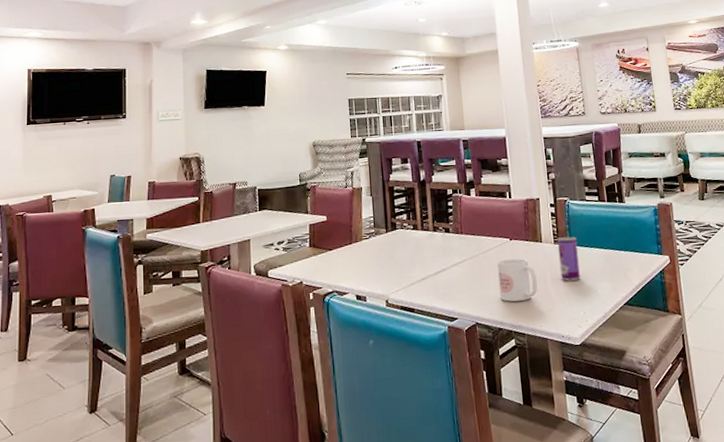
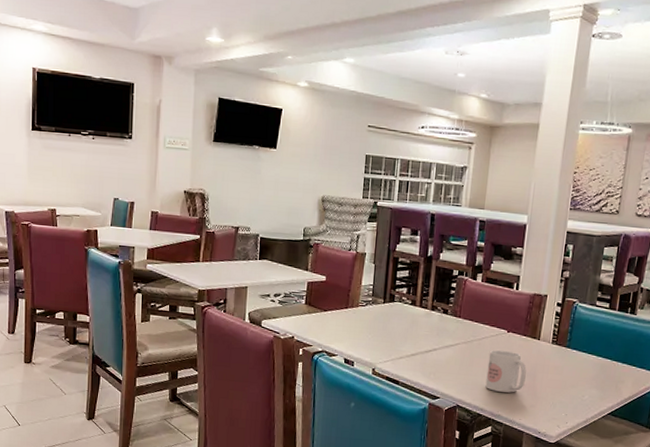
beverage can: present [557,236,580,281] -> none [550,338,577,383]

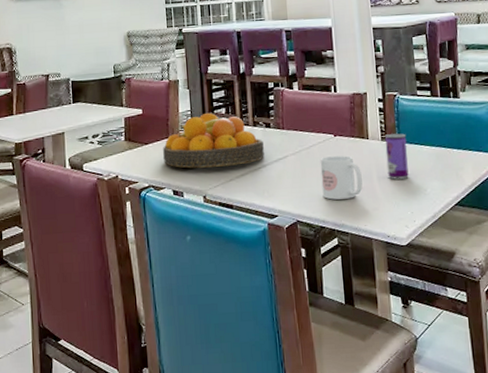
fruit bowl: none [340,289,438,345] -> present [163,112,265,168]
beverage can: none [550,338,577,383] -> present [385,133,409,180]

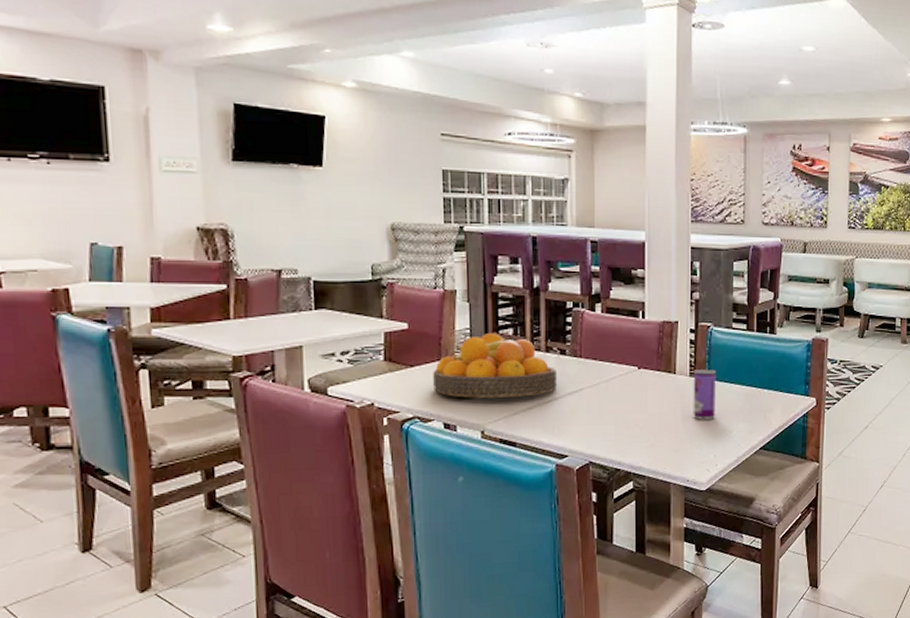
mug: present [320,155,363,200] -> none [620,391,665,440]

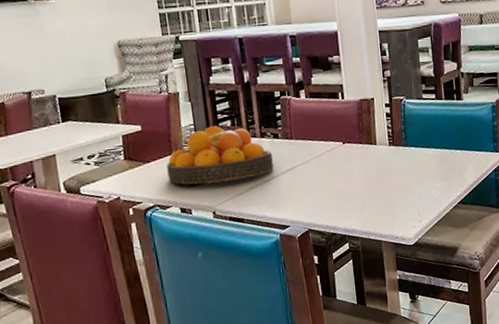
beverage can: present [693,369,717,420] -> none [392,137,415,183]

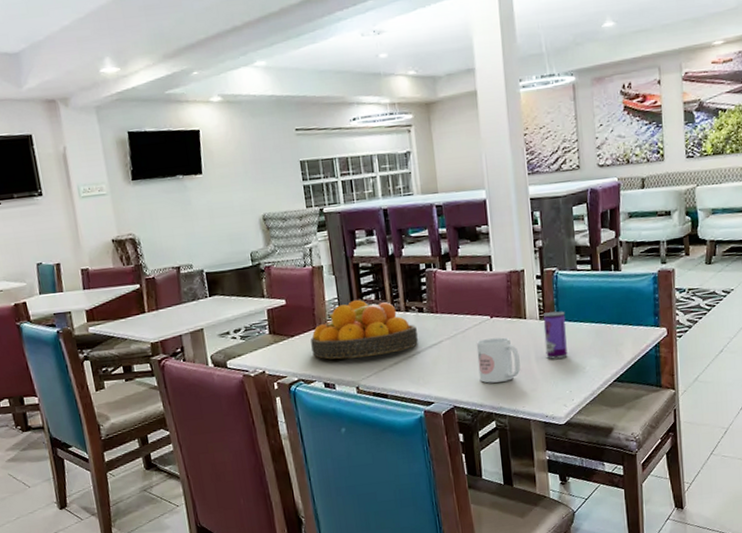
mug: none [329,162,372,207] -> present [476,337,521,383]
beverage can: none [392,137,415,183] -> present [543,311,568,359]

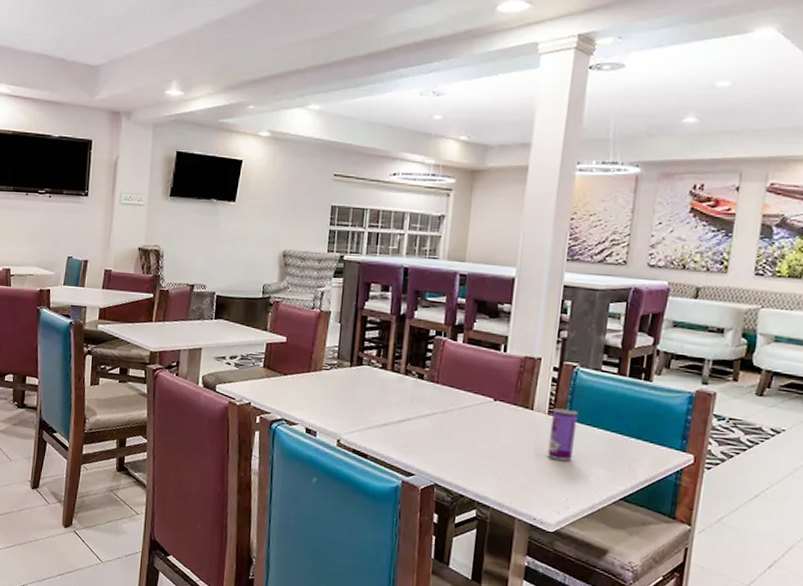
fruit bowl: present [310,299,419,359] -> none [301,351,413,414]
mug: present [476,337,521,383] -> none [468,421,518,471]

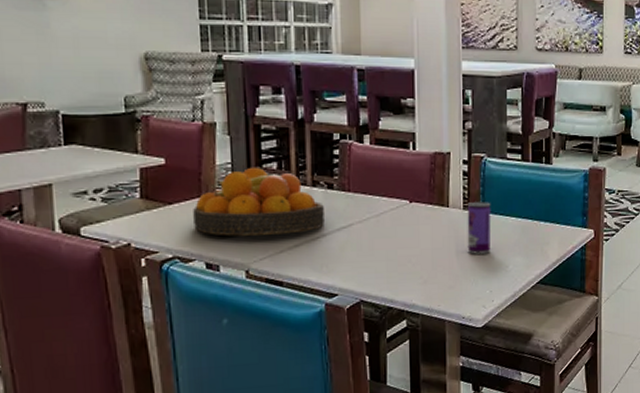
fruit bowl: none [301,351,413,414] -> present [193,167,326,236]

